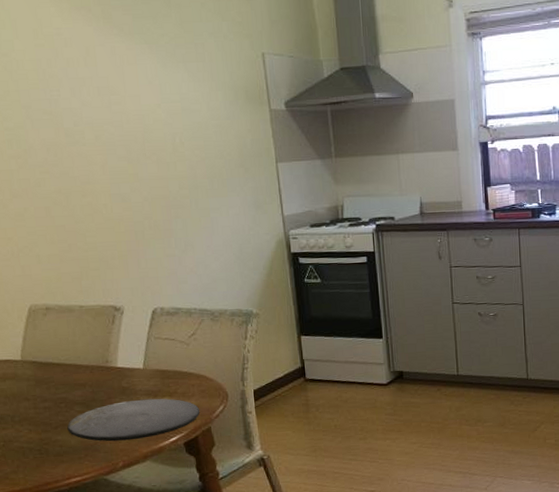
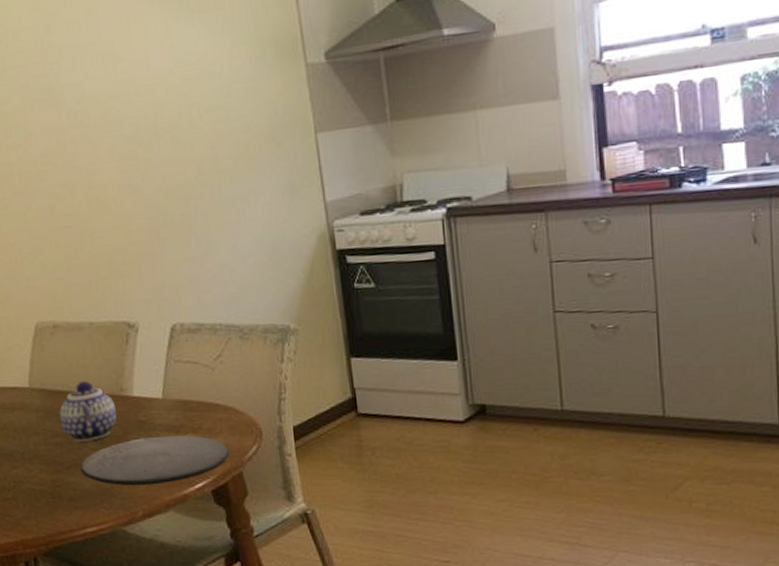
teapot: none [49,354,103,406] -> present [59,381,117,442]

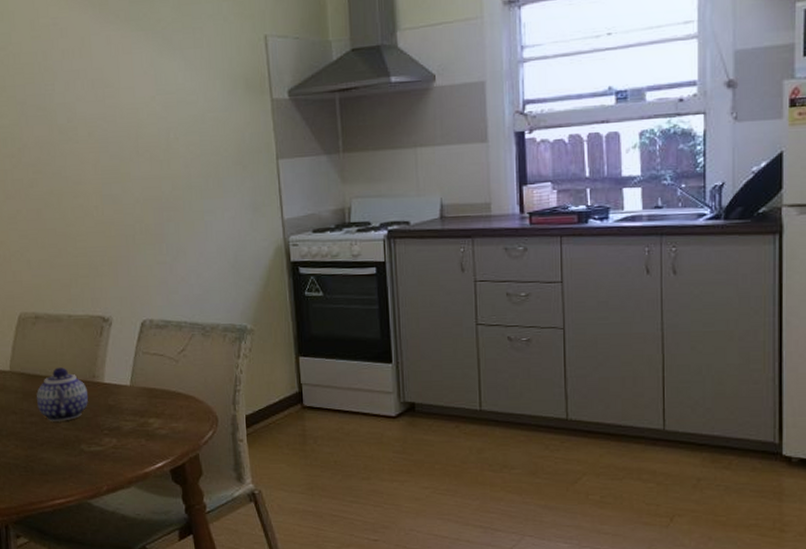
plate: present [80,435,230,486] -> none [52,419,188,463]

